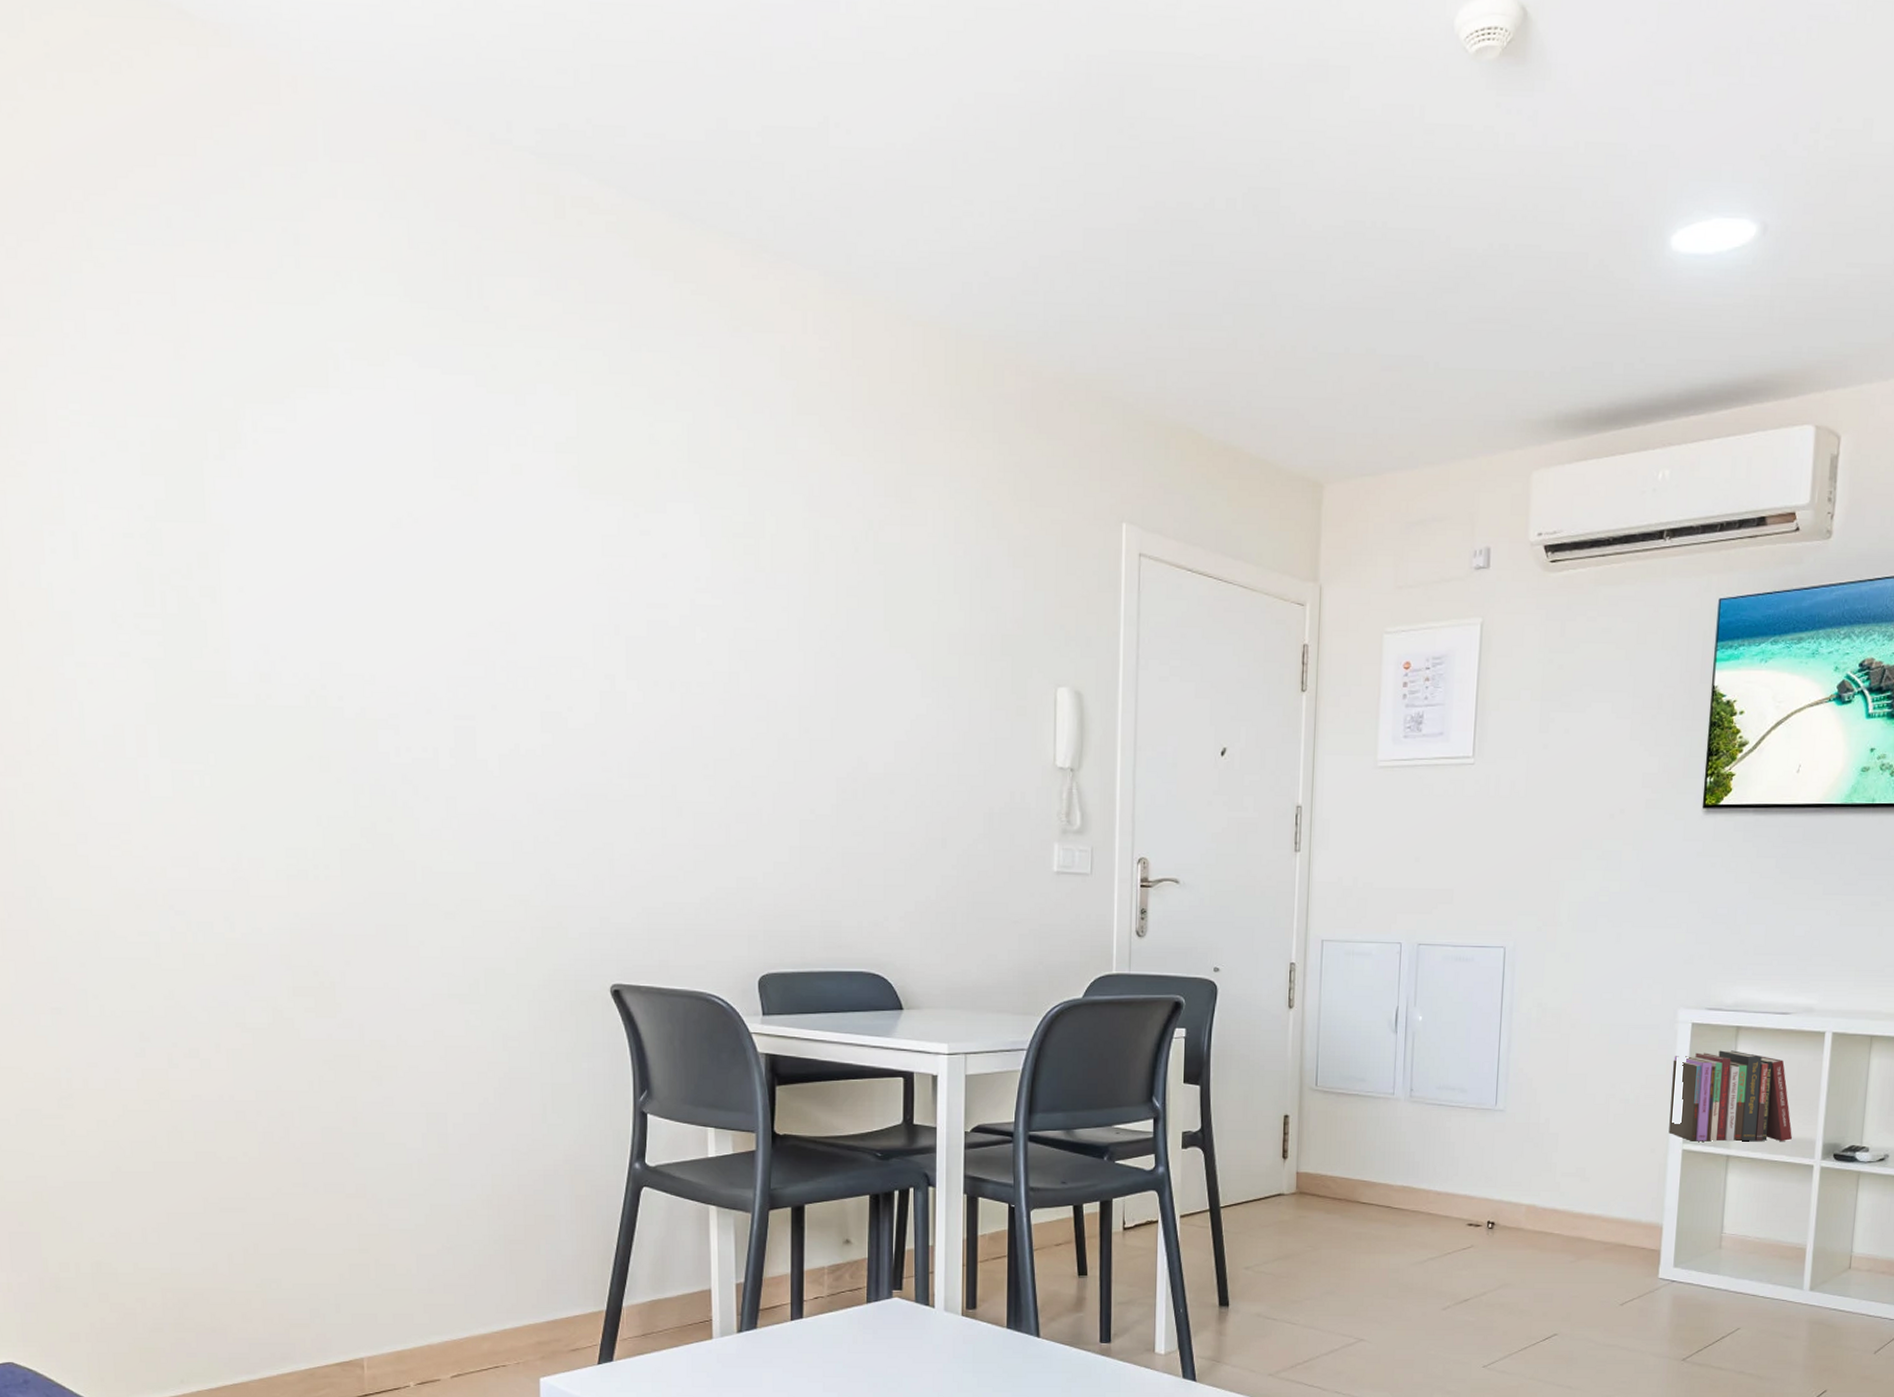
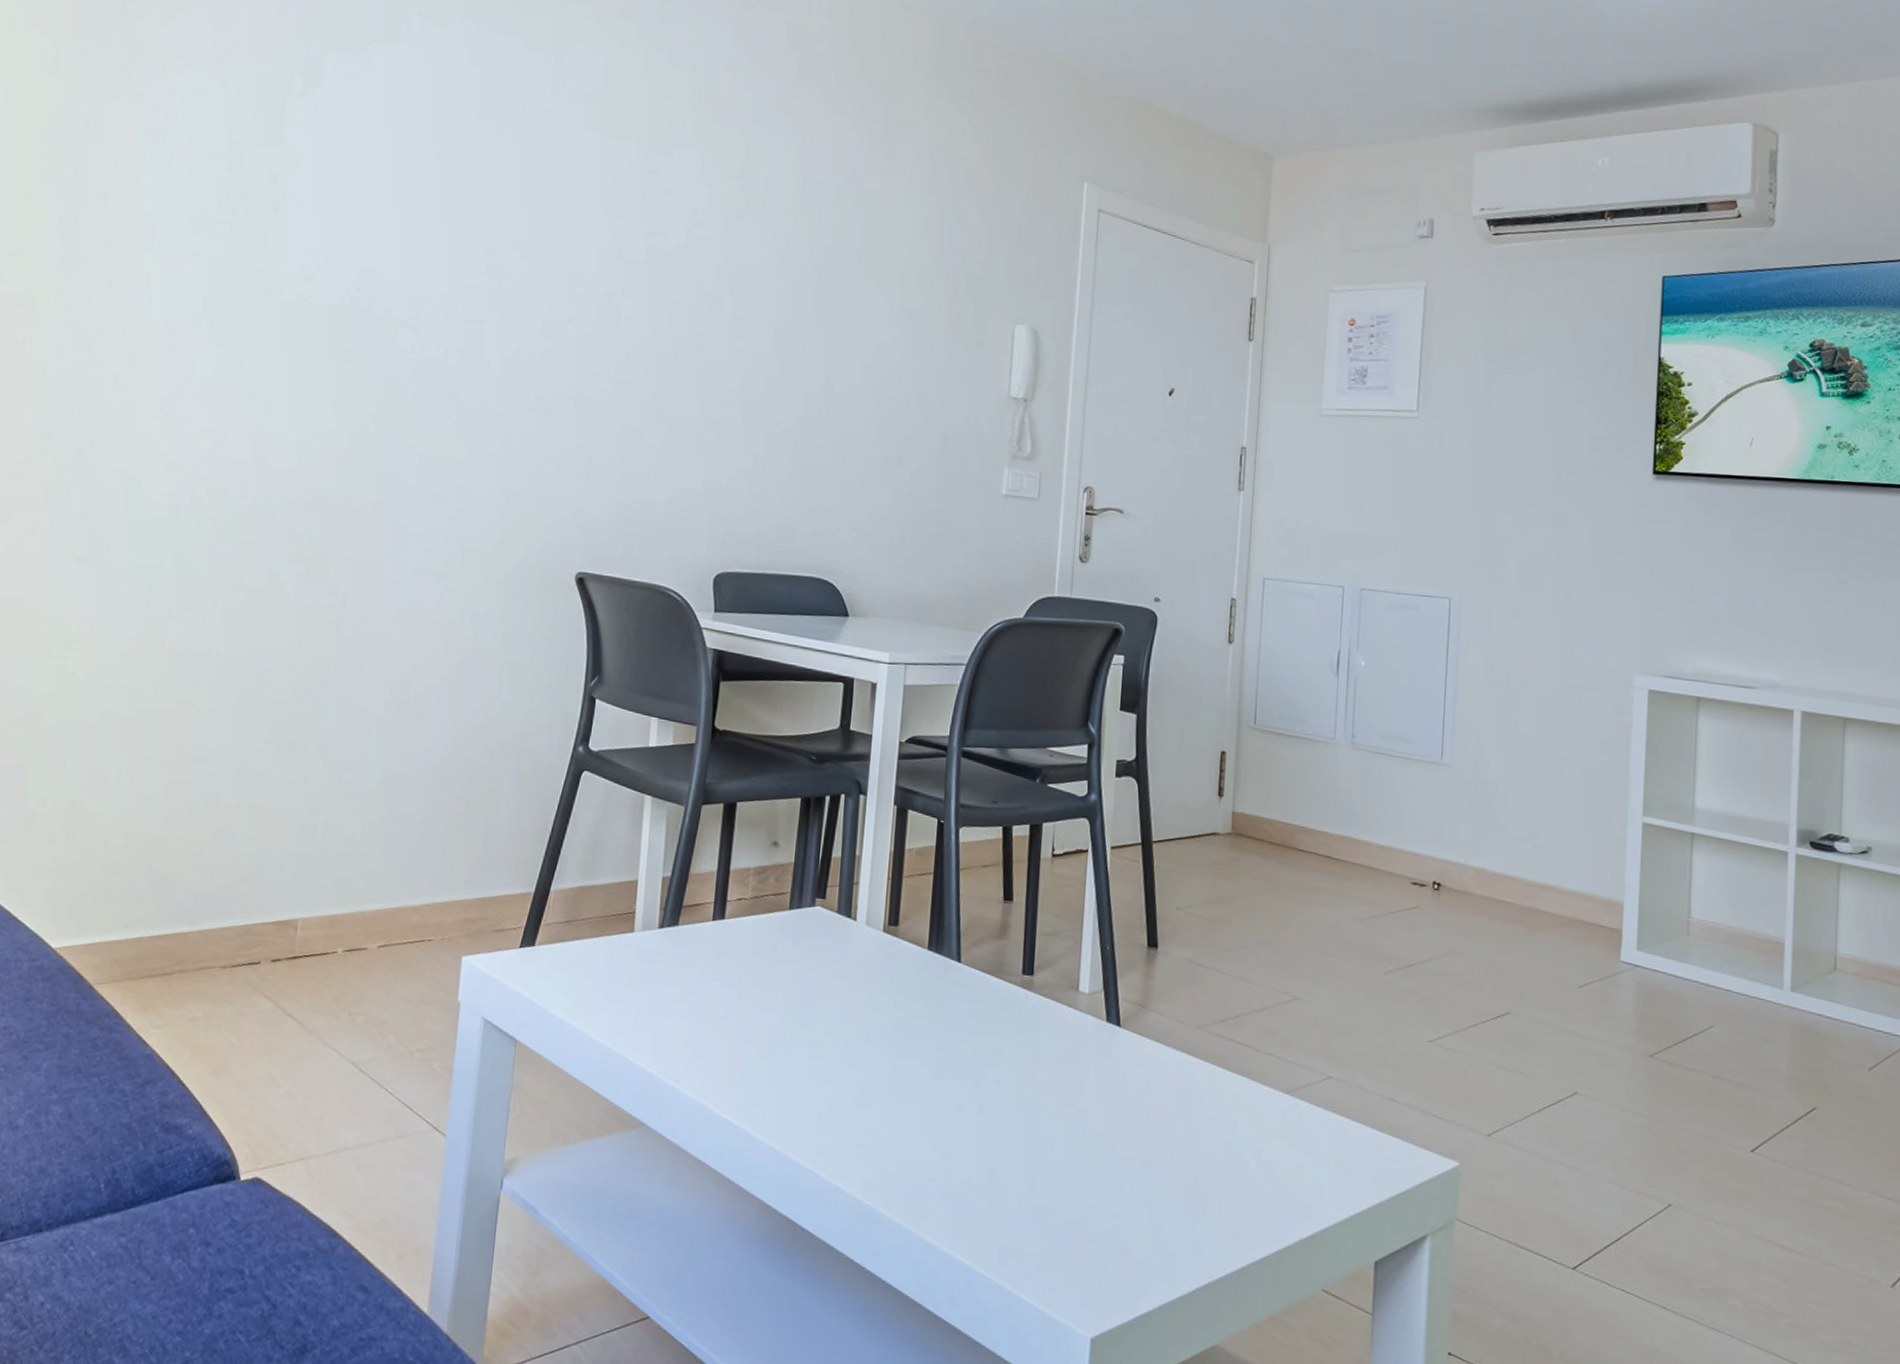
books: present [1669,1050,1793,1142] -> none [1627,720,1764,824]

